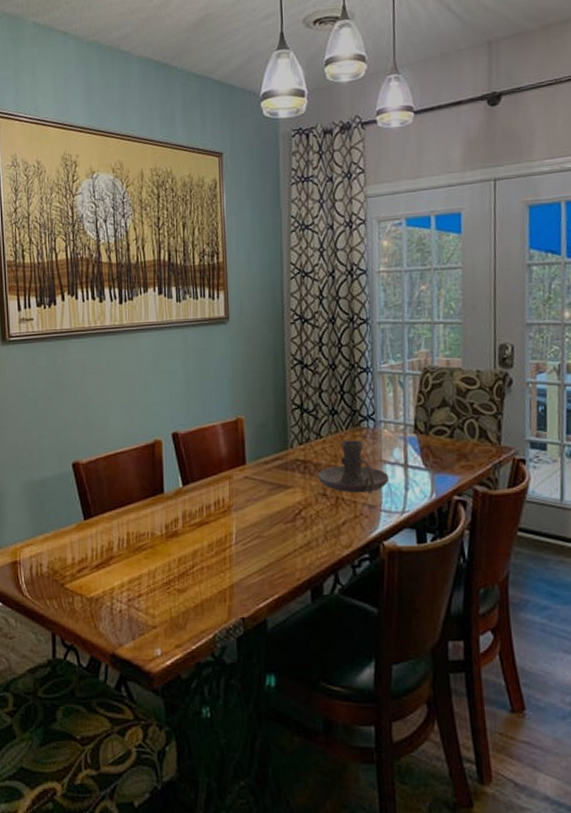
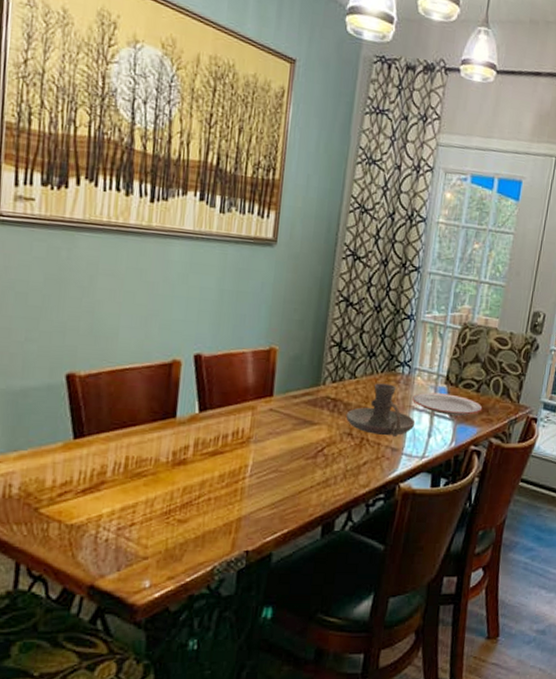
plate: none [381,443,460,466] -> present [411,392,483,416]

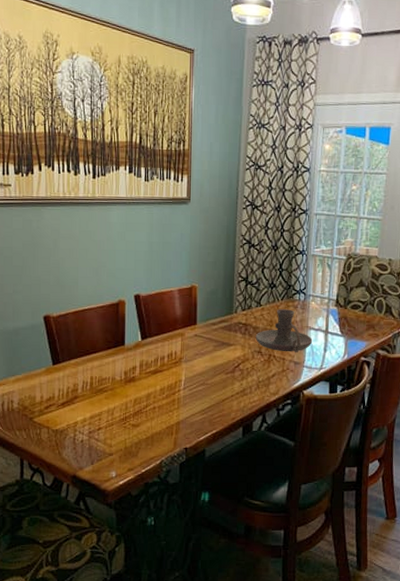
plate: present [411,392,483,416] -> none [308,314,369,332]

